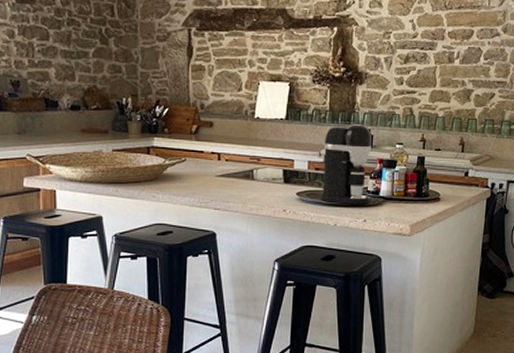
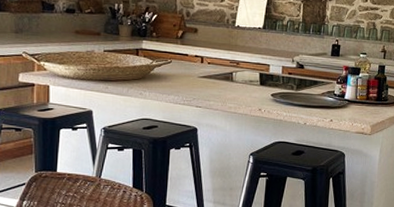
coffee maker: present [320,124,372,204] -> none [292,35,339,106]

